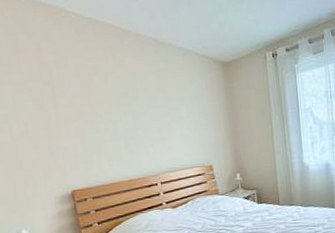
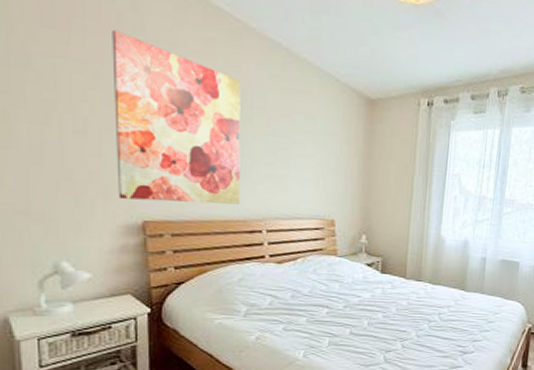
wall art: none [36,56,139,176] -> present [112,29,241,205]

